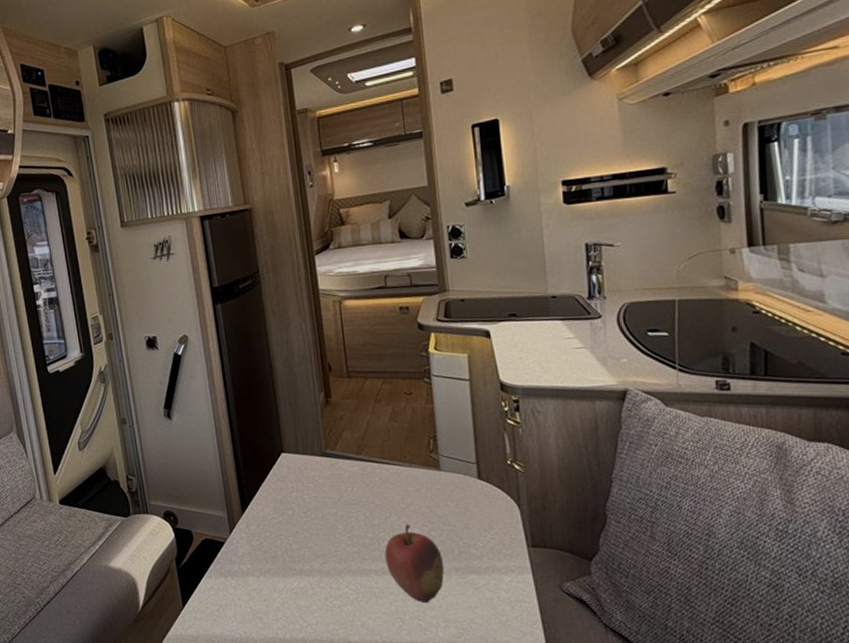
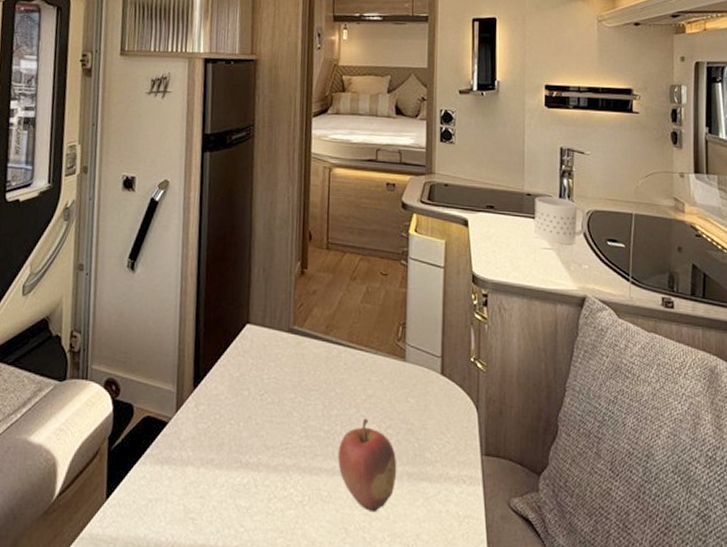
mug: none [561,295,623,343] -> present [535,196,588,245]

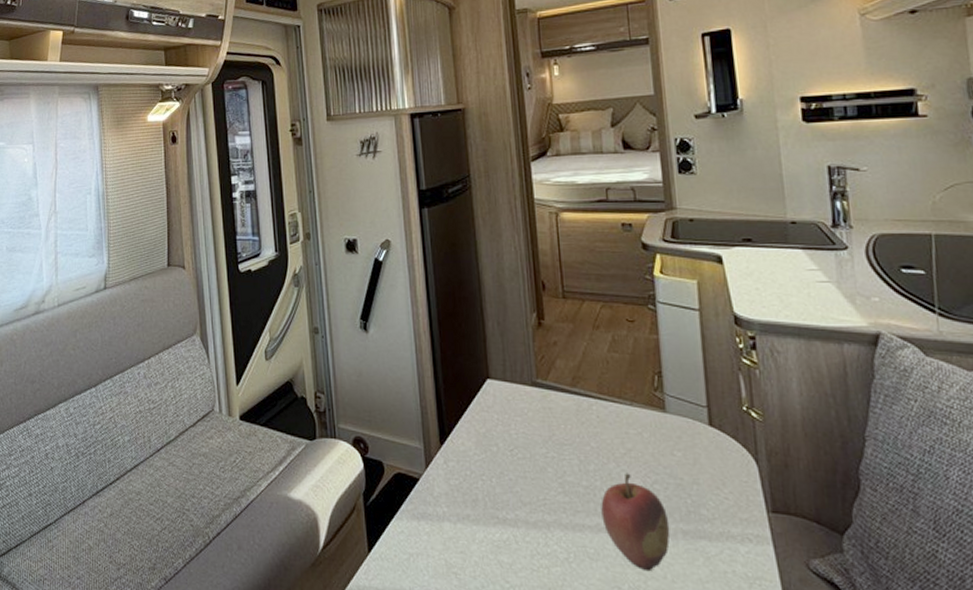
mug: present [535,196,588,245] -> none [802,223,872,276]

